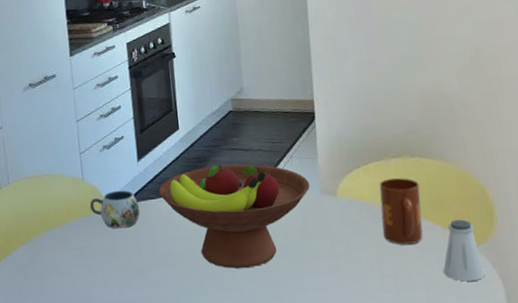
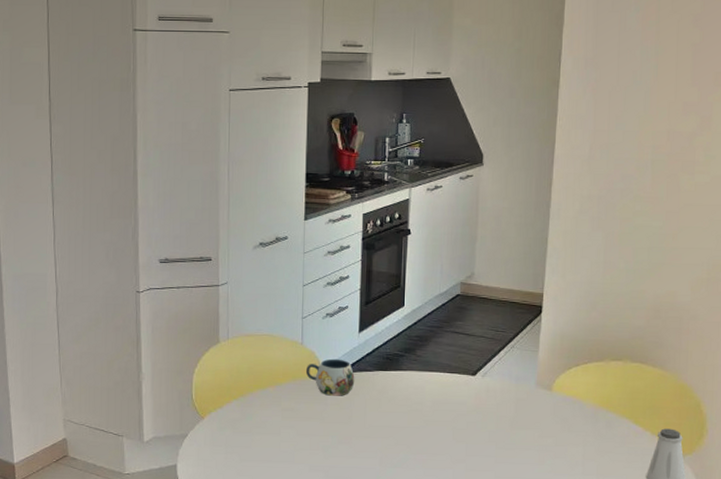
fruit bowl: present [159,163,310,269] -> none [376,345,527,450]
mug: present [379,177,423,245] -> none [592,380,636,446]

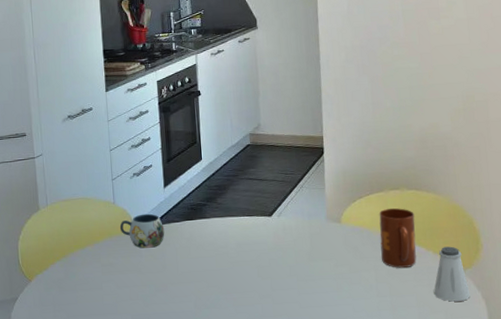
mug: none [592,380,636,446] -> present [379,207,417,268]

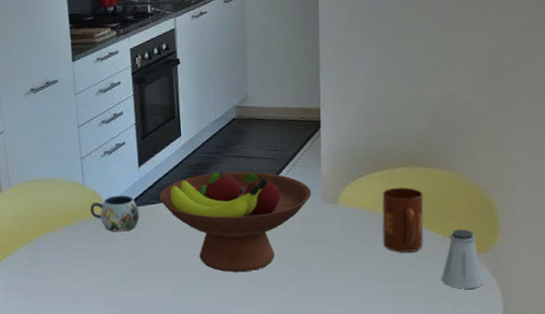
fruit bowl: none [182,192,318,287] -> present [159,170,312,273]

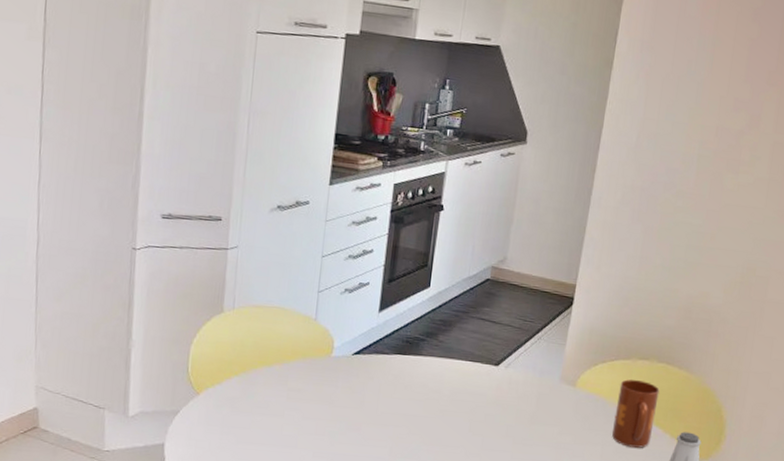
mug: present [89,195,140,232] -> none [317,338,371,379]
fruit bowl: present [159,170,312,273] -> none [394,331,552,443]

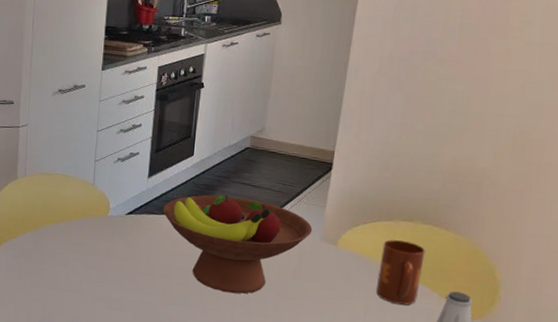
fruit bowl: none [394,331,552,443] -> present [163,194,313,294]

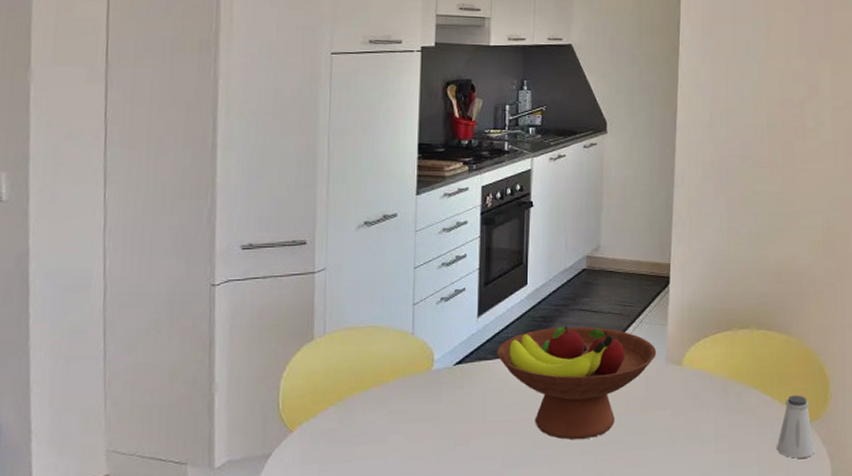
mug: present [376,239,425,305] -> none [723,349,763,419]

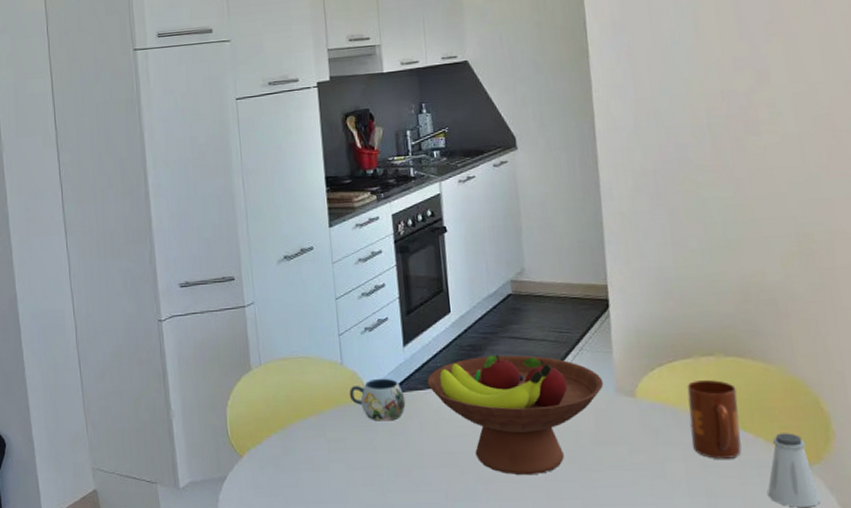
mug: none [416,348,473,391] -> present [349,378,406,421]
mug: none [723,349,763,419] -> present [686,379,742,459]

